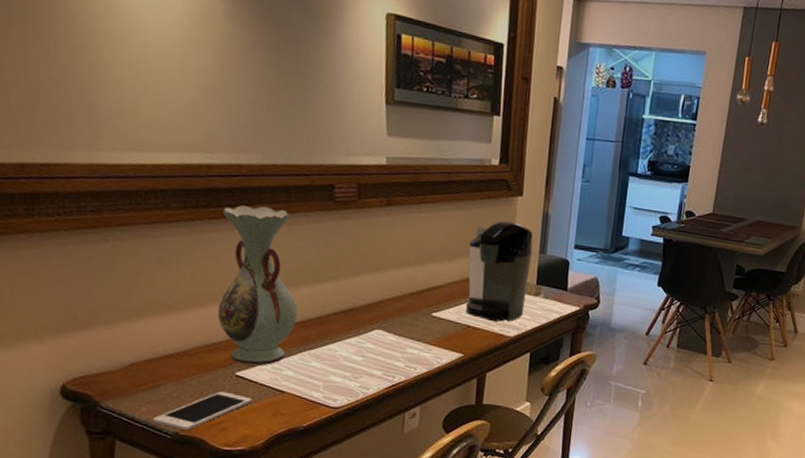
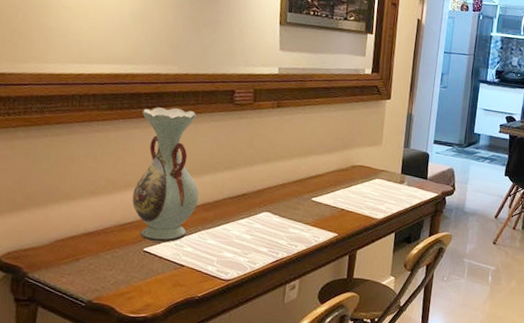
cell phone: present [152,391,253,431] -> none [71,265,157,299]
coffee maker: present [465,221,534,322] -> none [340,120,399,206]

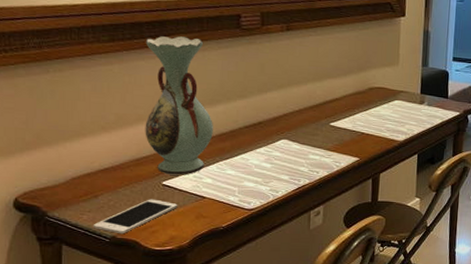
cell phone: none [71,265,157,299] -> present [93,199,178,234]

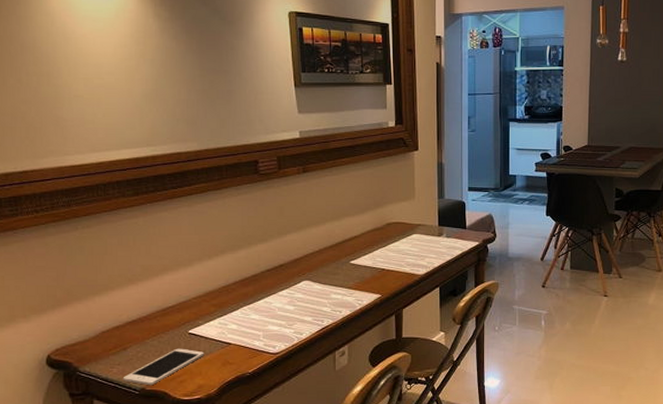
decorative vase: present [145,36,213,175] -> none [169,186,236,323]

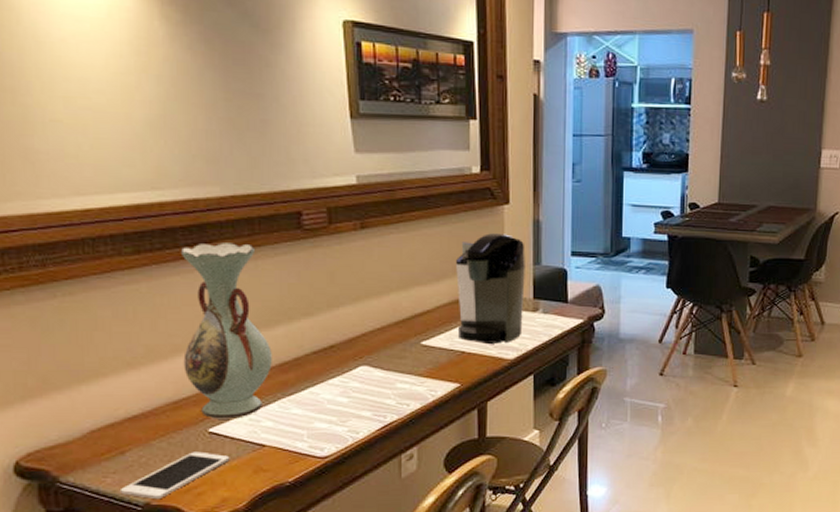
decorative vase: none [169,186,236,323] -> present [181,243,272,419]
coffee maker: none [377,174,432,262] -> present [456,233,525,344]

